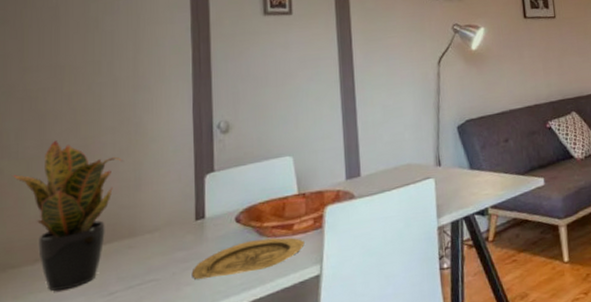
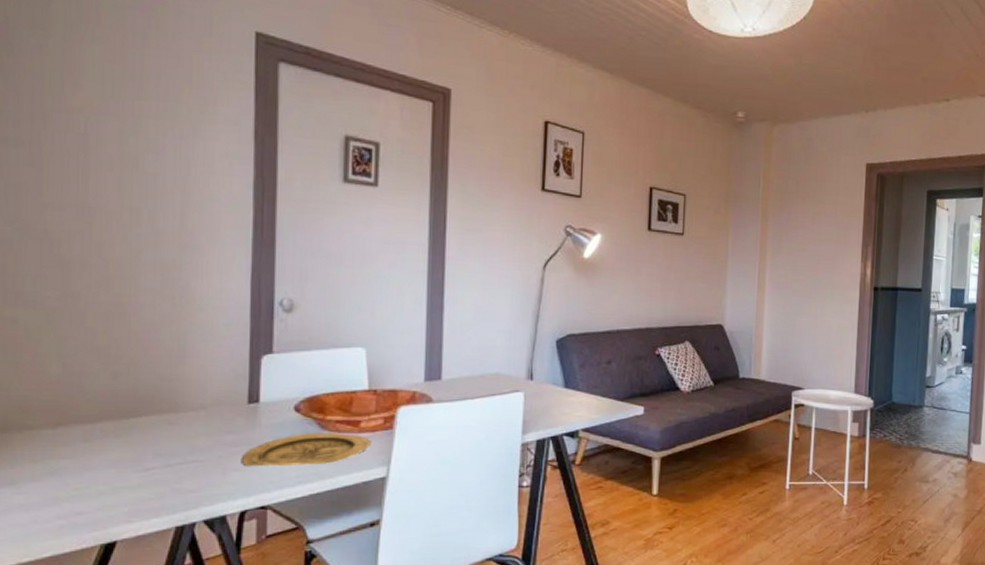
potted plant: present [13,140,123,292] -> none [30,294,165,460]

